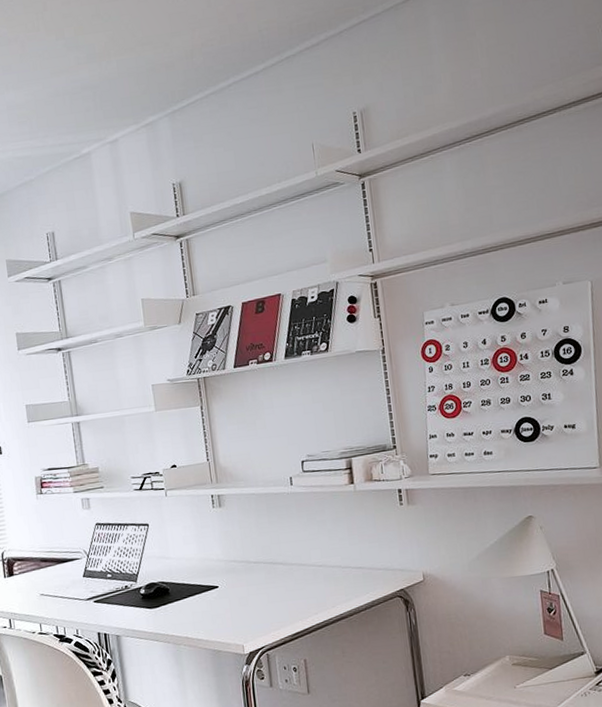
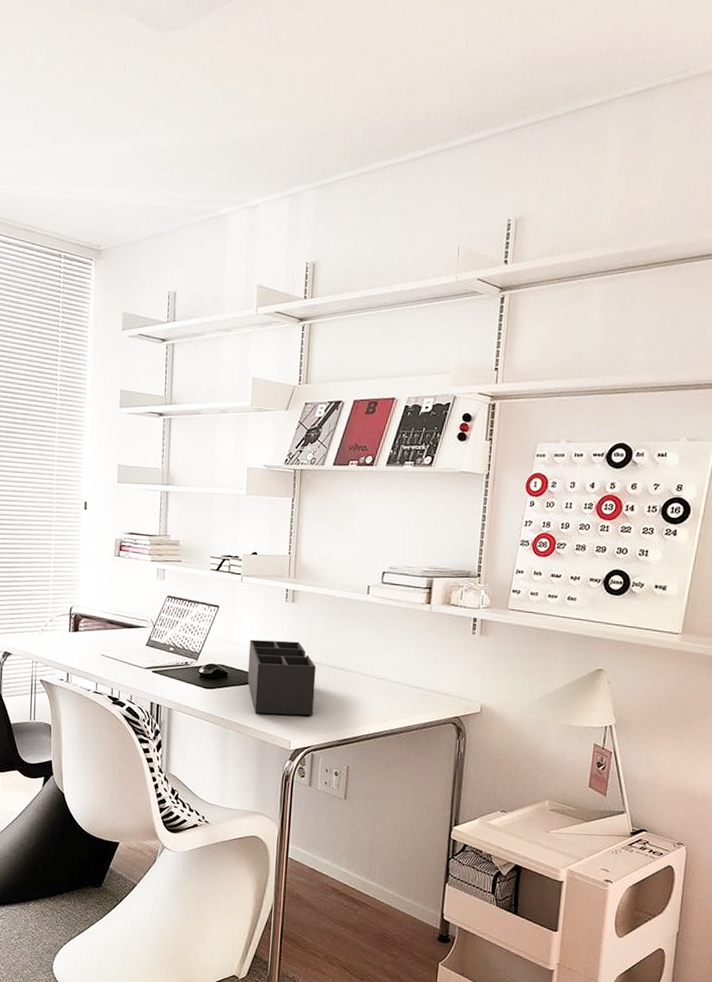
desk organizer: none [184,544,261,624] -> present [247,639,316,716]

